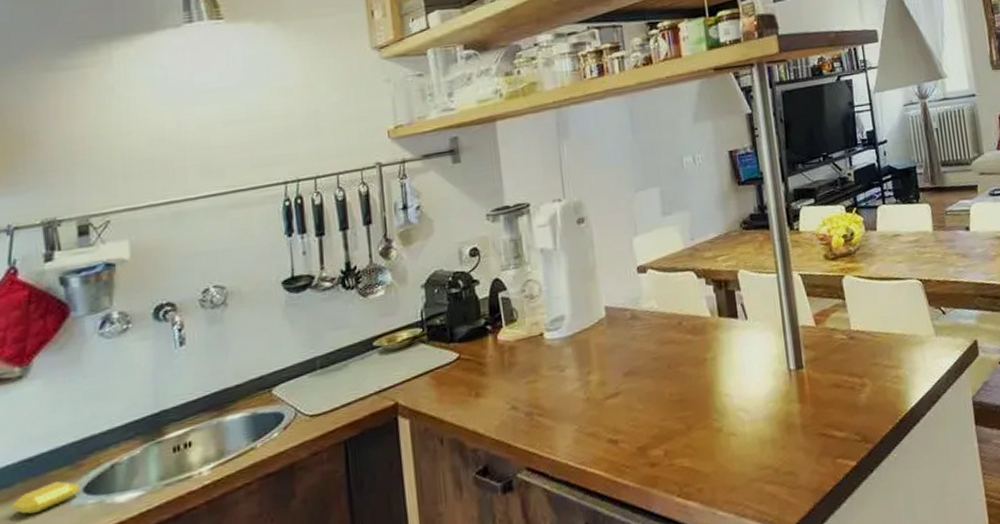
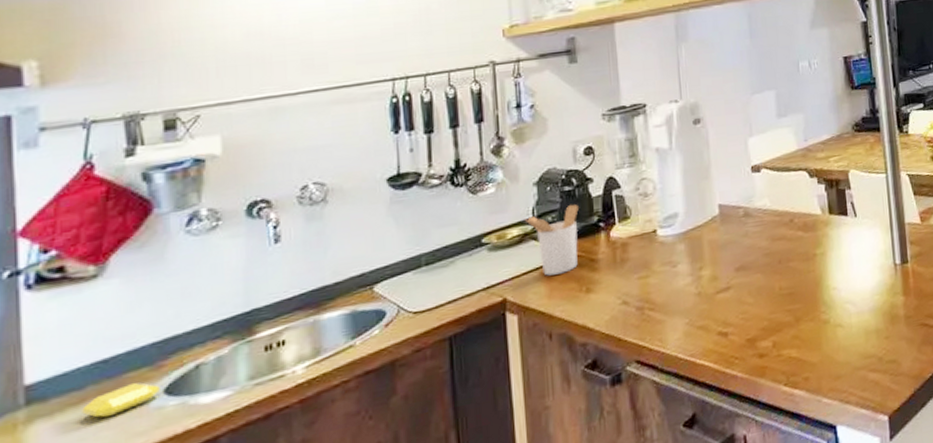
utensil holder: none [413,306,467,380] -> present [524,204,579,276]

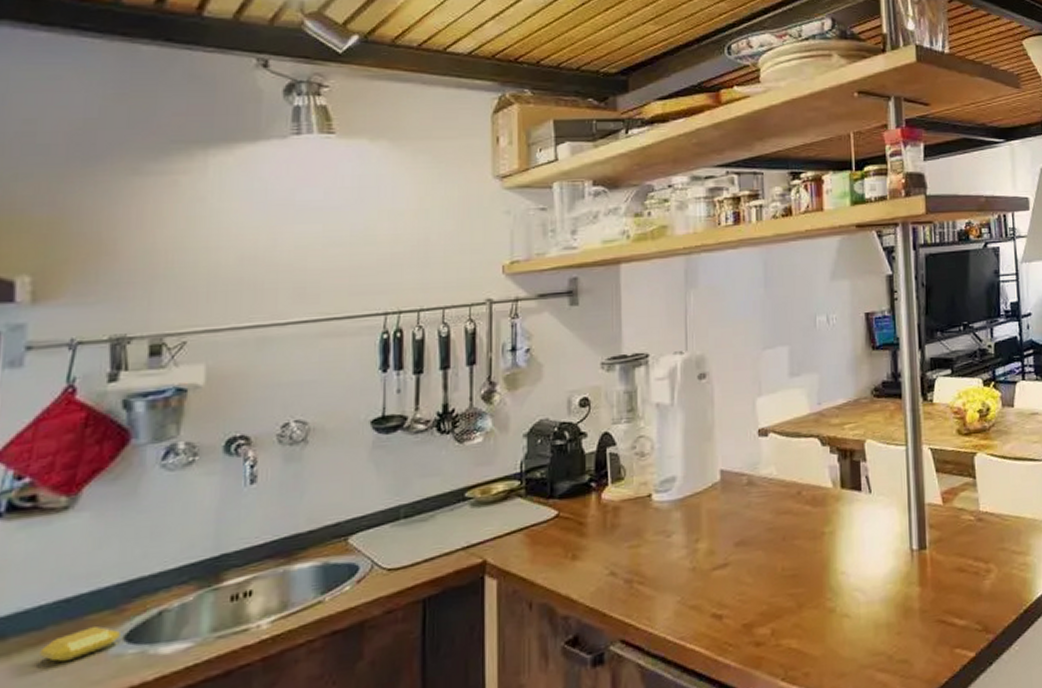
utensil holder: present [524,204,579,276] -> none [511,460,570,538]

